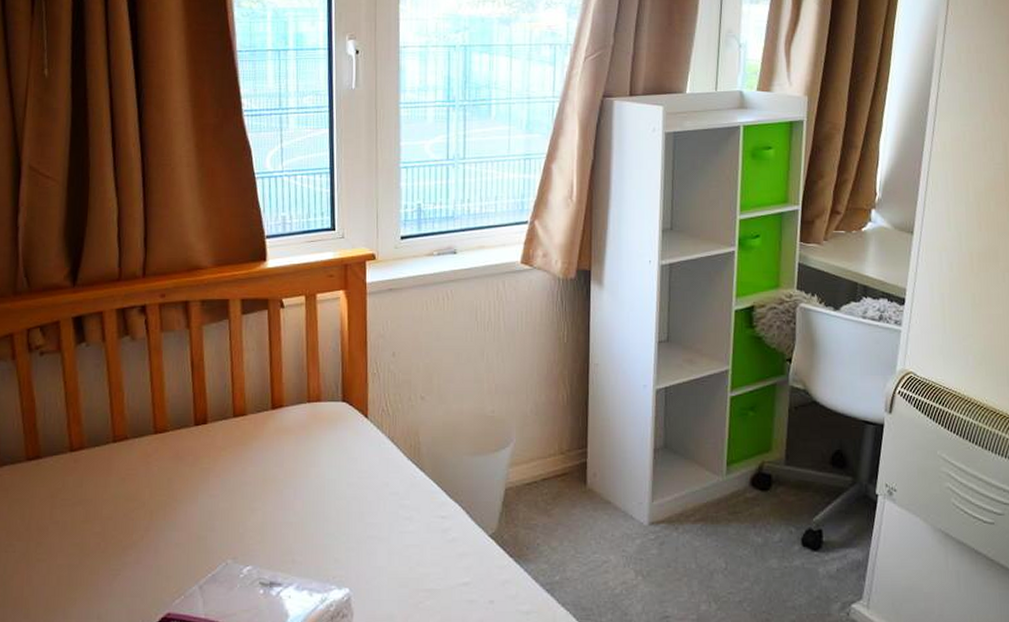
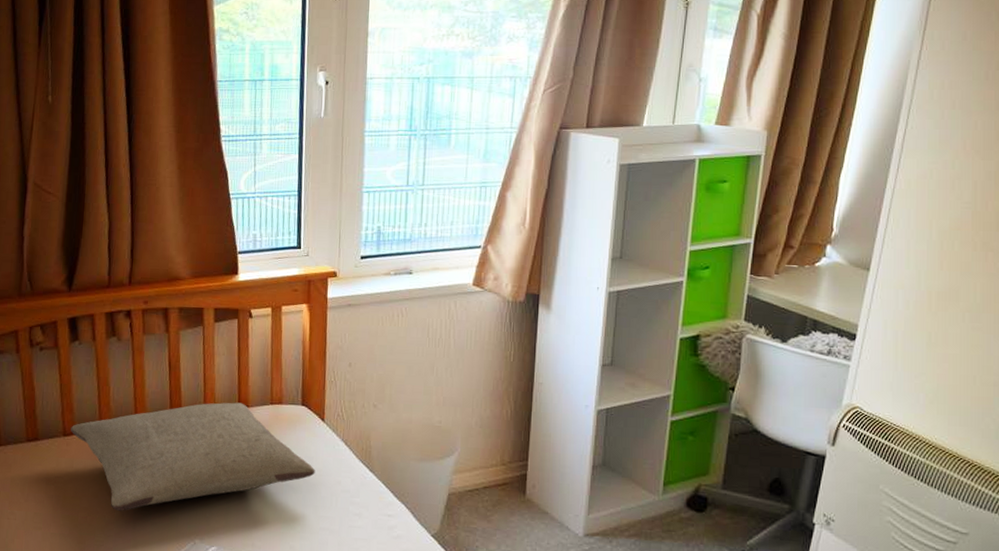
pillow: none [78,402,360,533] -> present [71,402,315,511]

